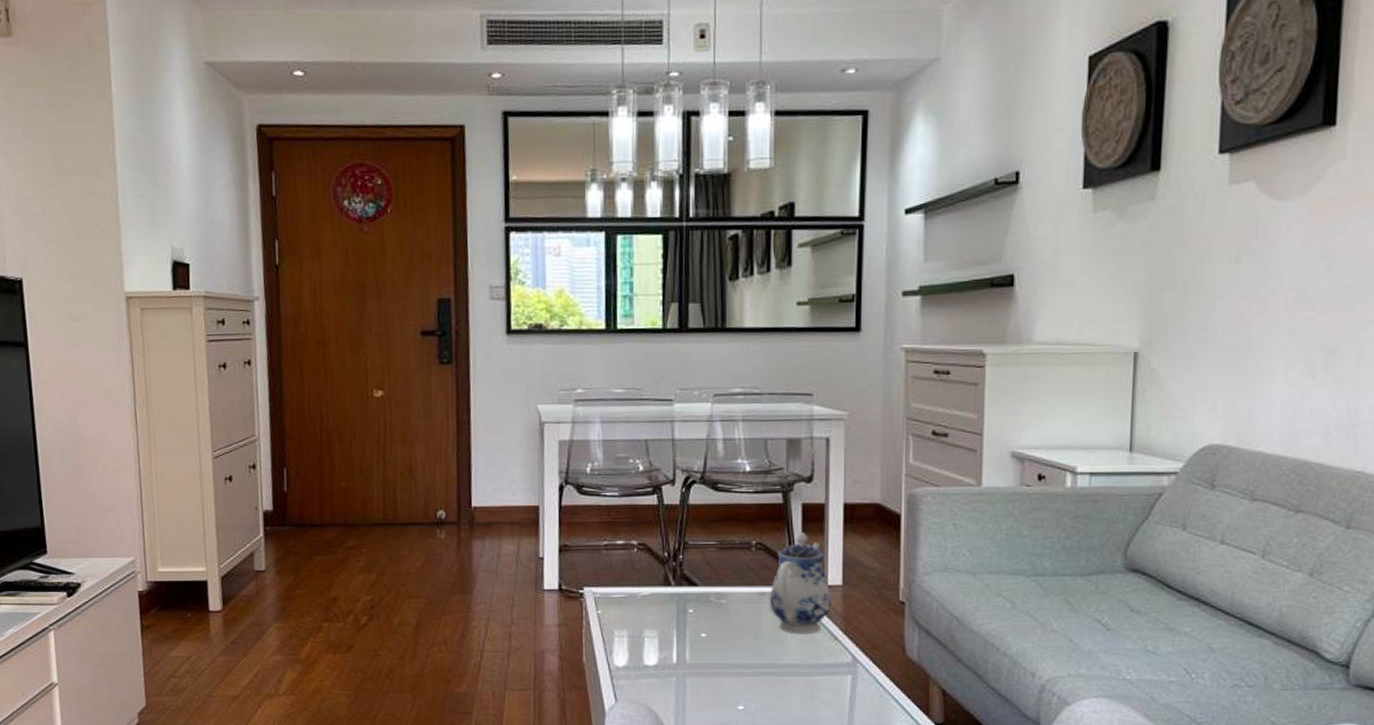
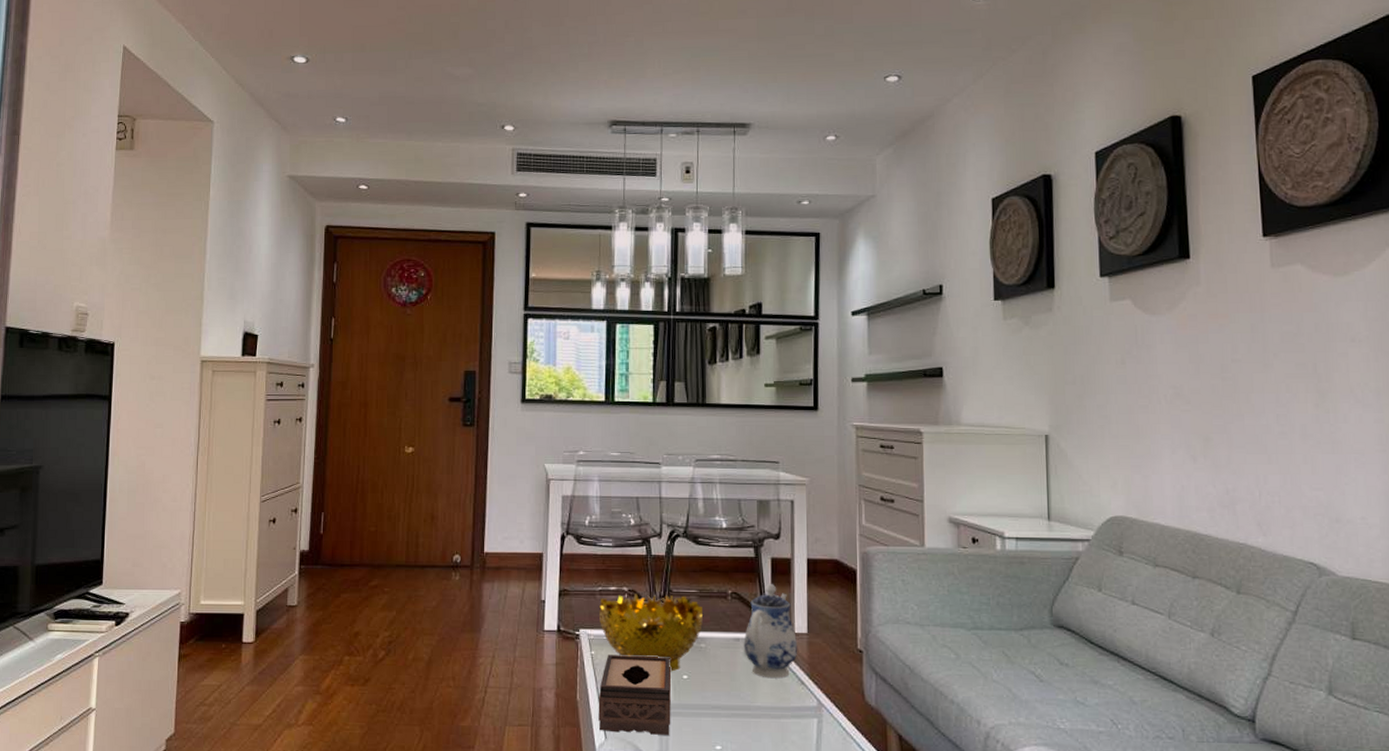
decorative bowl: none [605,547,723,630] -> present [599,594,703,672]
tissue box: none [606,613,688,696] -> present [598,655,672,735]

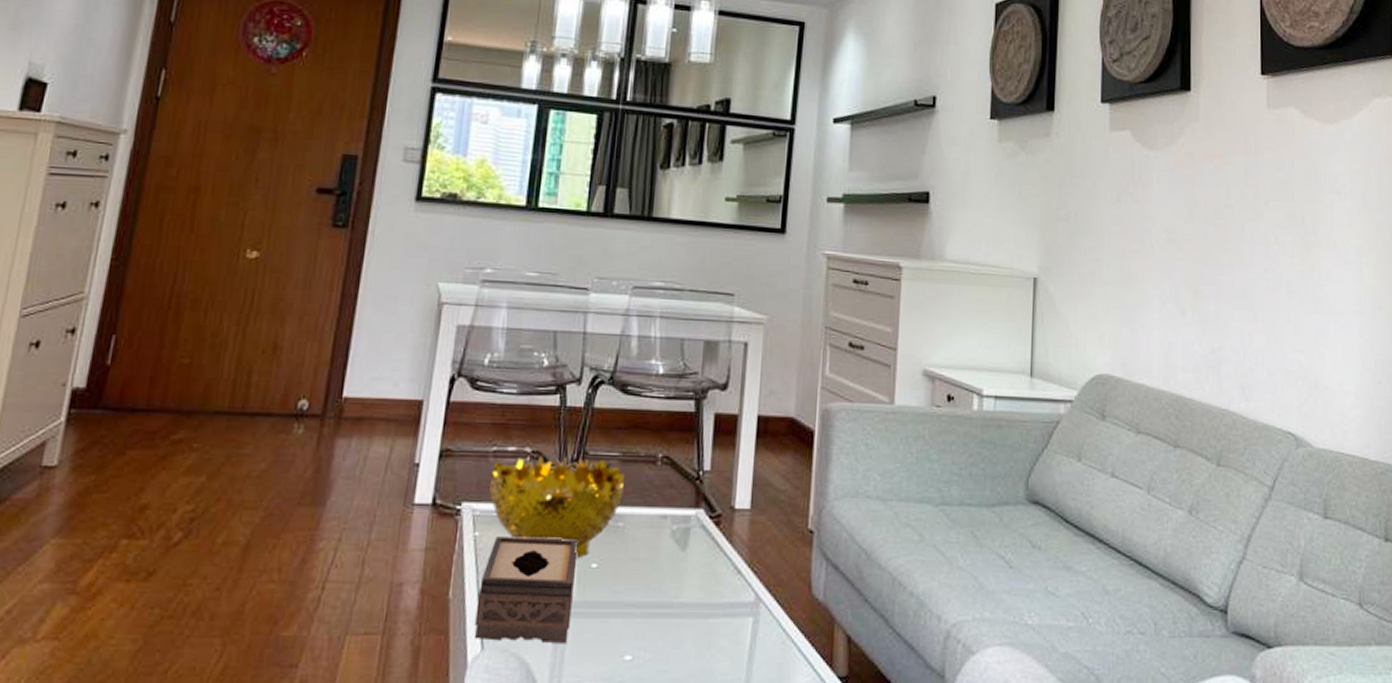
teapot: present [743,583,798,679] -> none [671,445,738,567]

